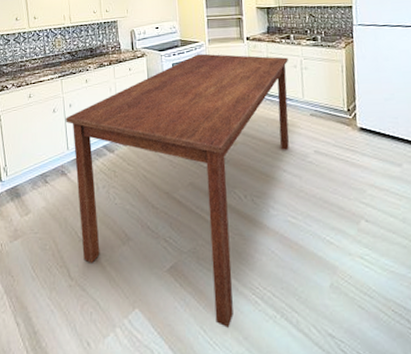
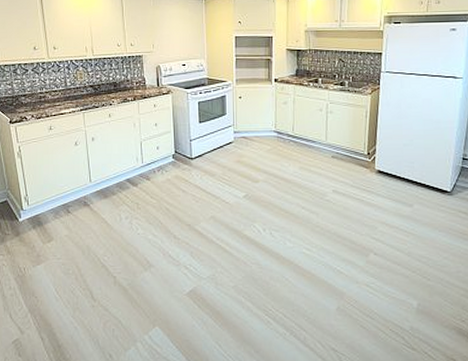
dining table: present [66,53,289,328] -> none [88,93,314,343]

